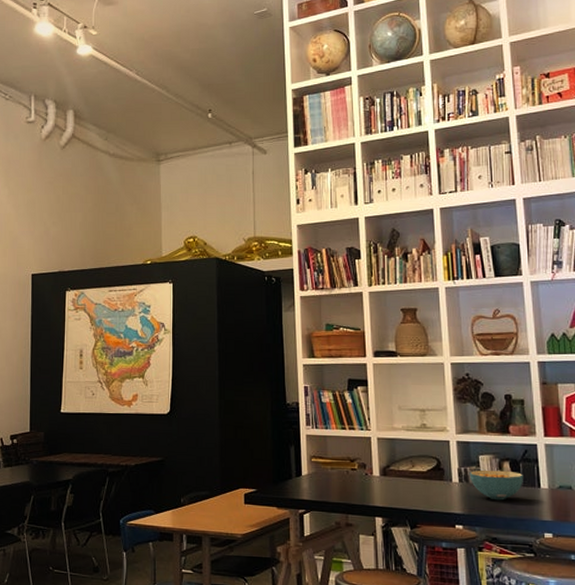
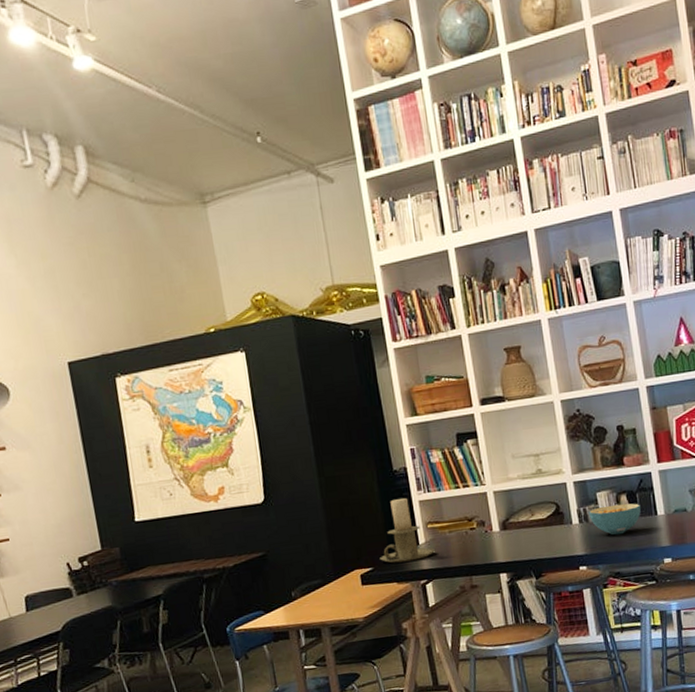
candle holder: none [264,429,317,490] -> present [380,497,436,564]

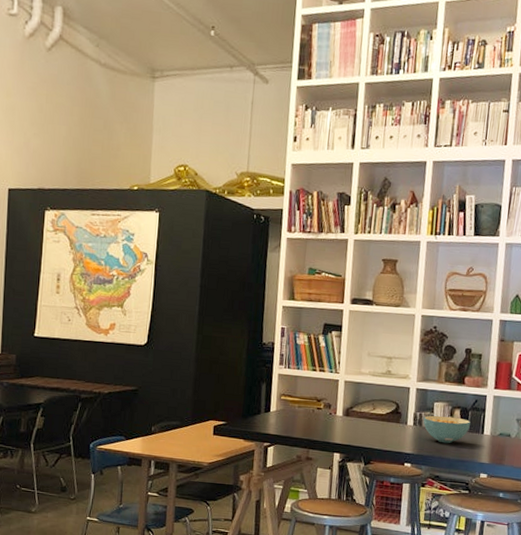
candle holder: present [380,497,436,564] -> none [234,367,284,425]

